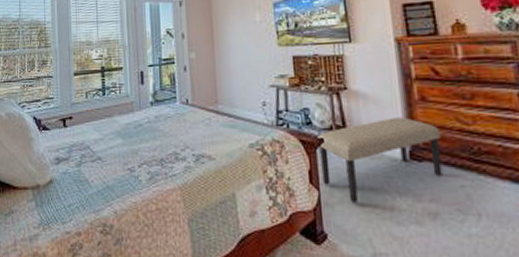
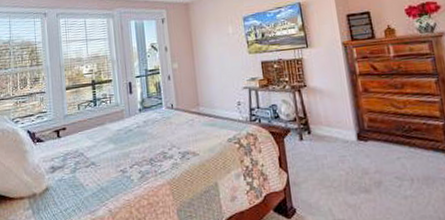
bench: present [317,117,443,203] -> none [284,106,383,180]

